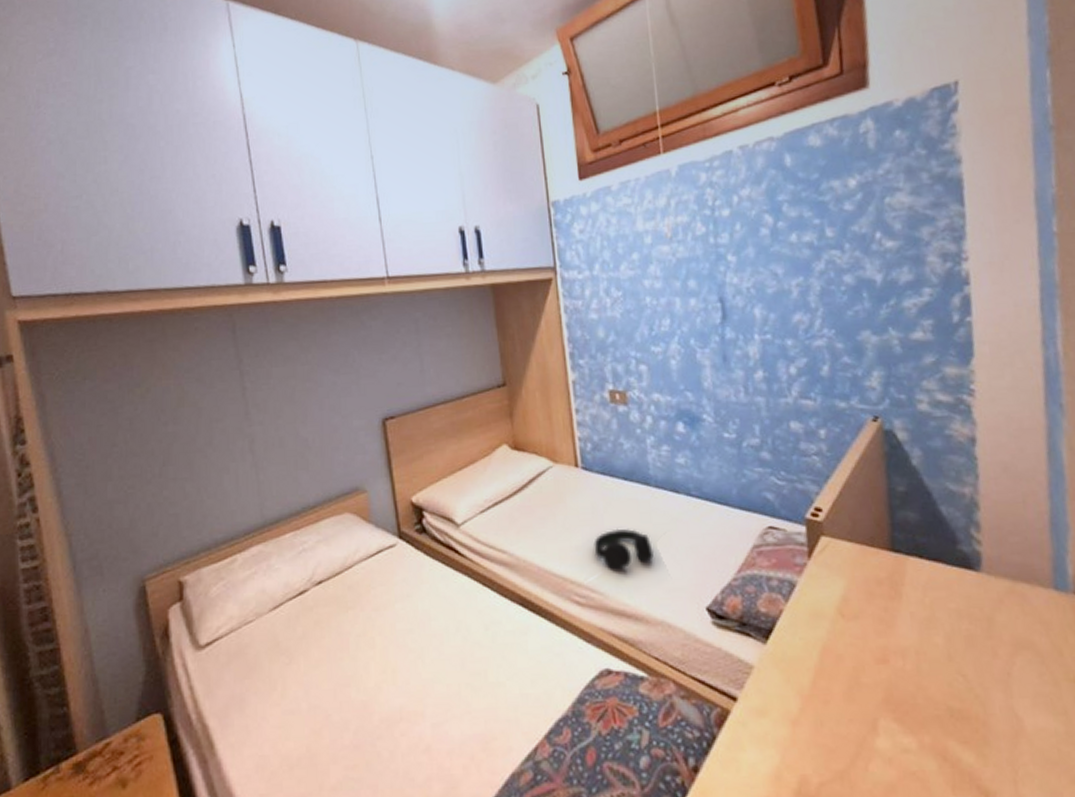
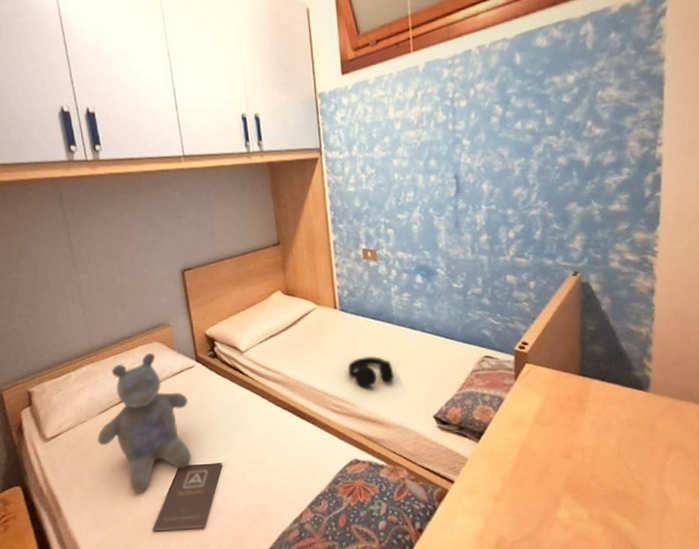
stuffed bear: none [266,528,390,721] -> present [97,353,191,493]
book: none [336,676,433,776] -> present [152,463,223,532]

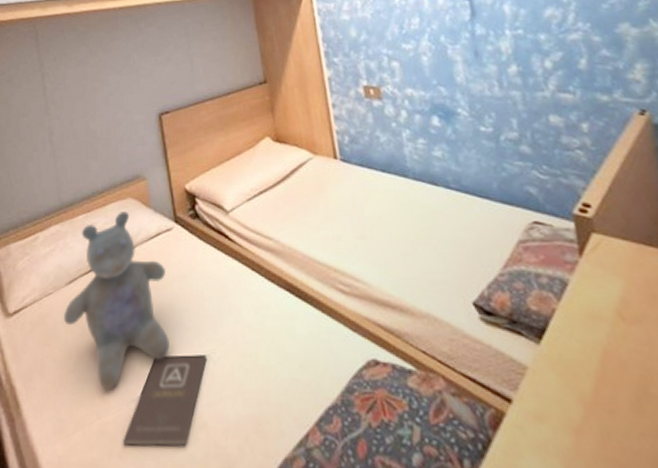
headphones: present [348,356,394,386] -> none [355,219,415,259]

